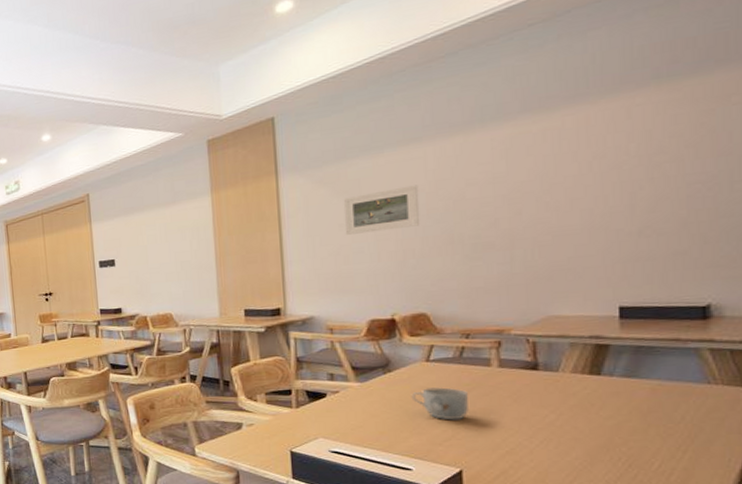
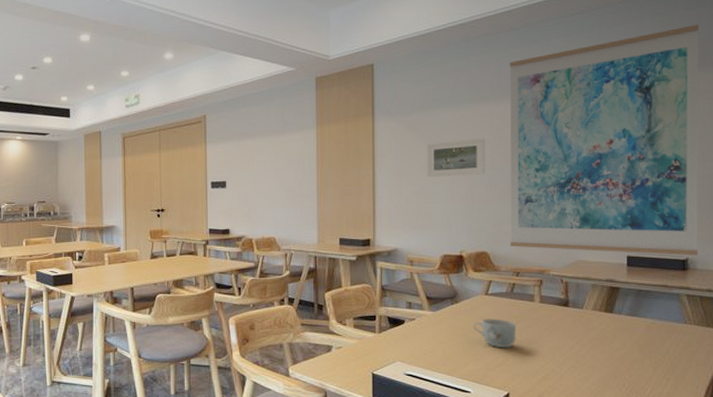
wall art: none [445,10,725,306] -> present [509,24,699,256]

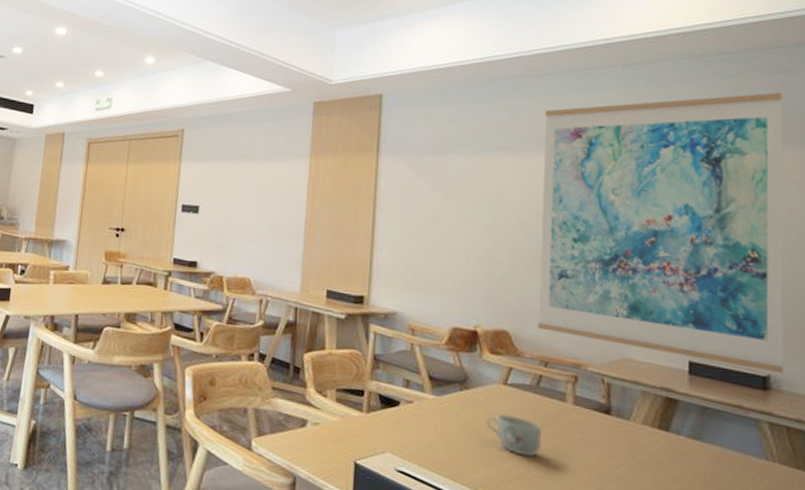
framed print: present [426,138,486,177] -> none [437,192,512,237]

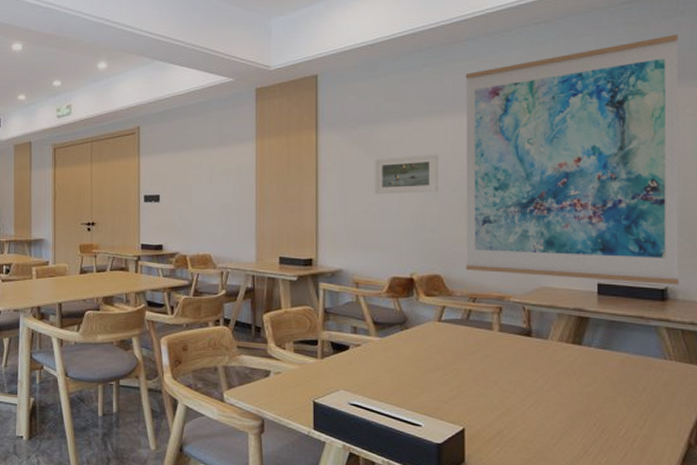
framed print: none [437,192,512,237] -> present [374,154,439,194]
mug: present [485,414,542,457] -> none [424,347,474,380]

